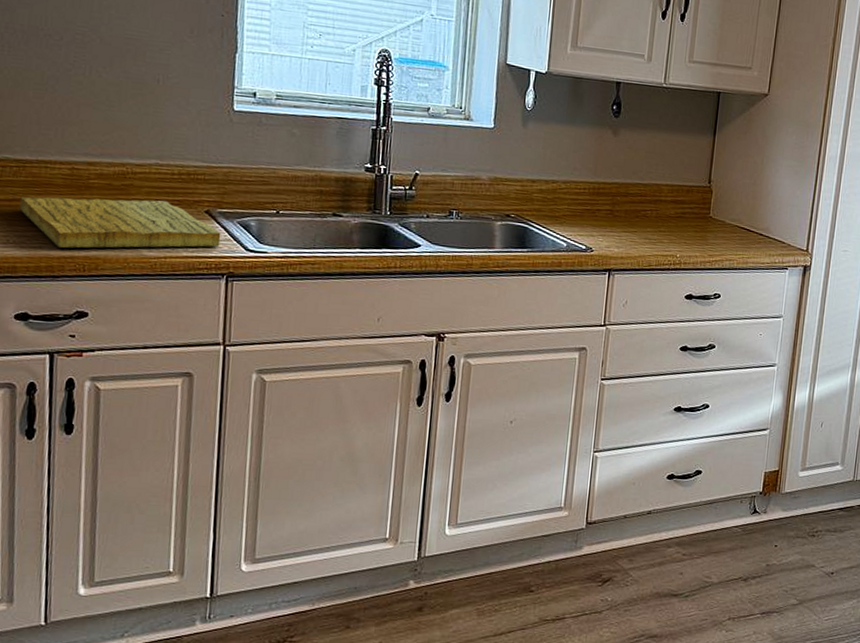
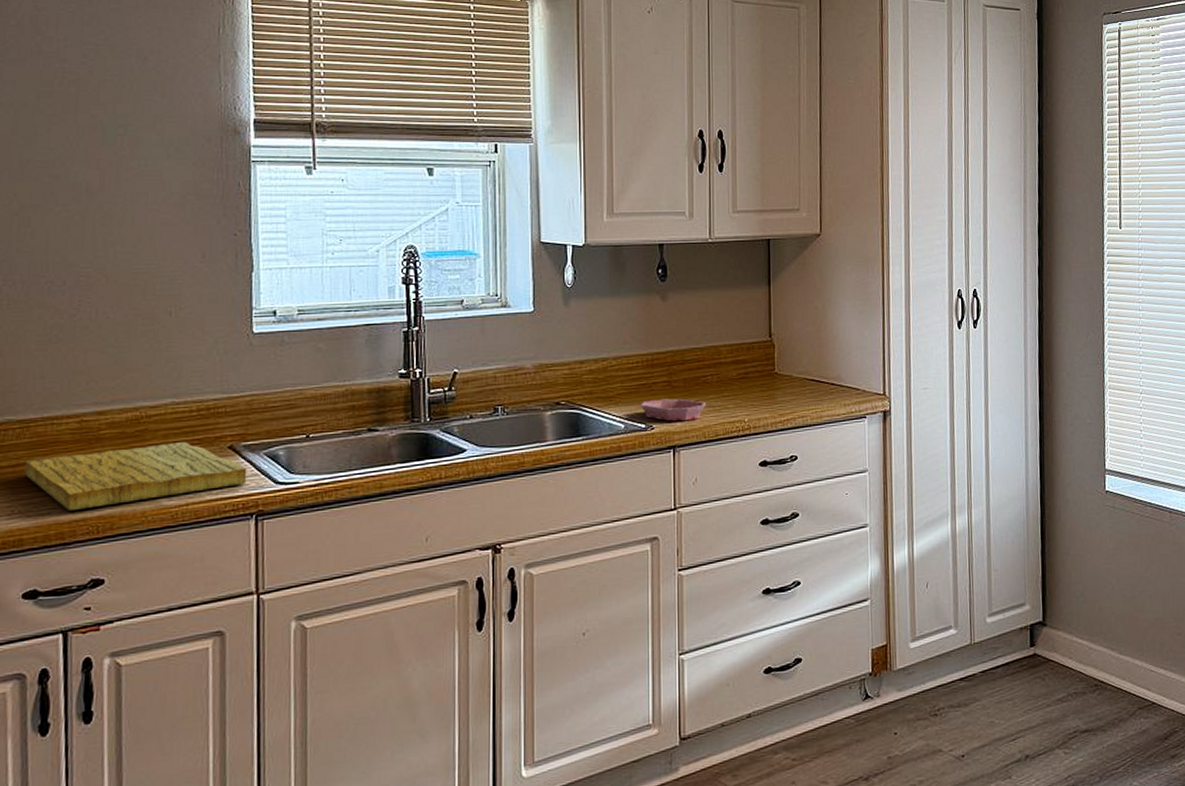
bowl: none [583,224,643,249] -> present [641,398,706,422]

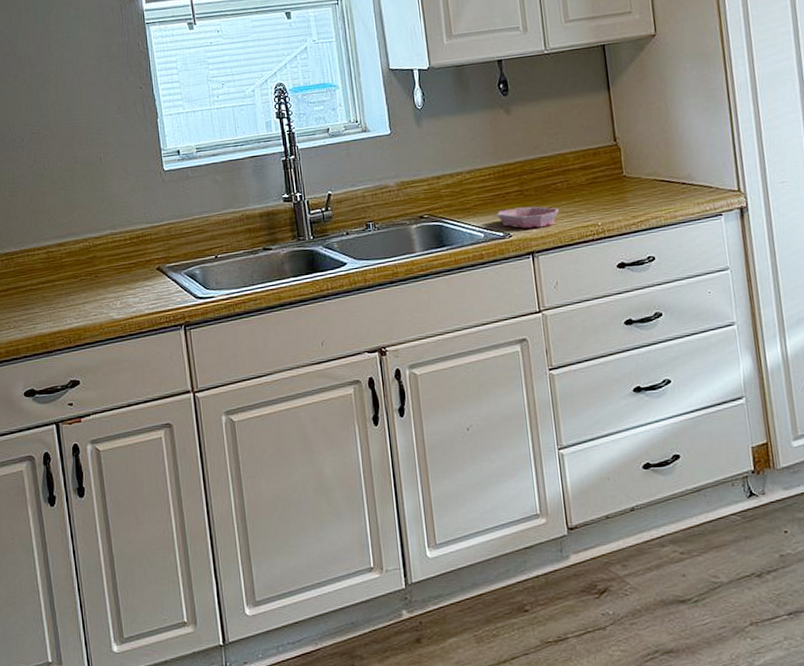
cutting board: present [24,442,247,512] -> none [13,266,174,326]

